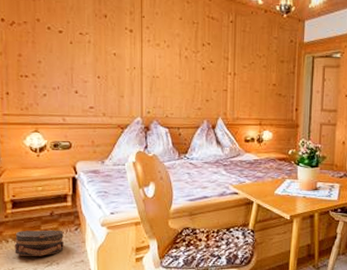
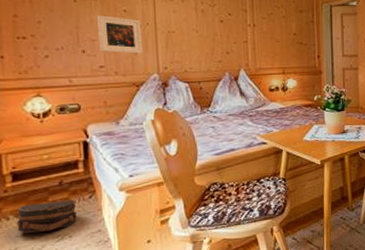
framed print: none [90,57,128,97] -> present [97,15,142,54]

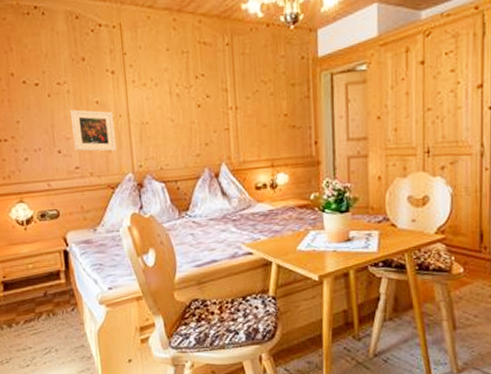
hat box: present [16,199,78,233] -> none [9,312,62,344]

